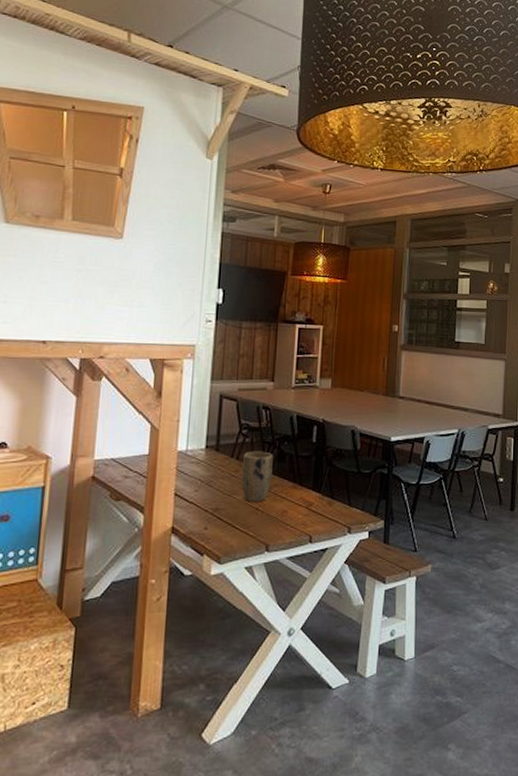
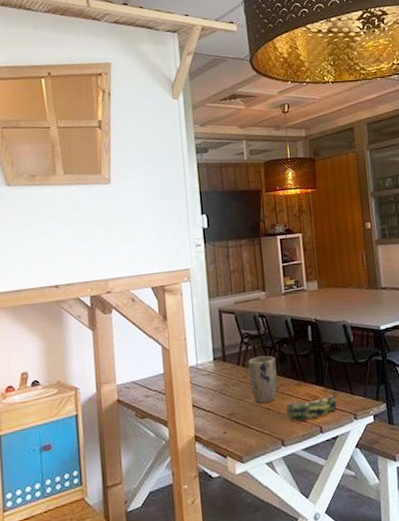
pencil case: none [276,503,332,526] -> present [286,394,337,422]

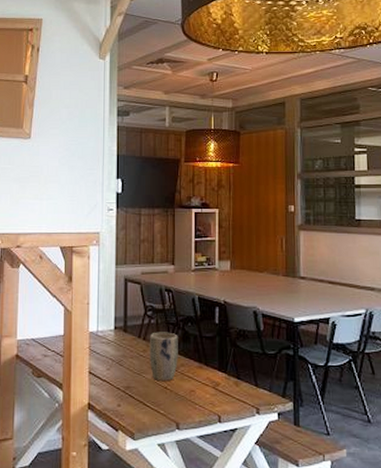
pencil case: present [286,394,337,422] -> none [185,383,239,406]

